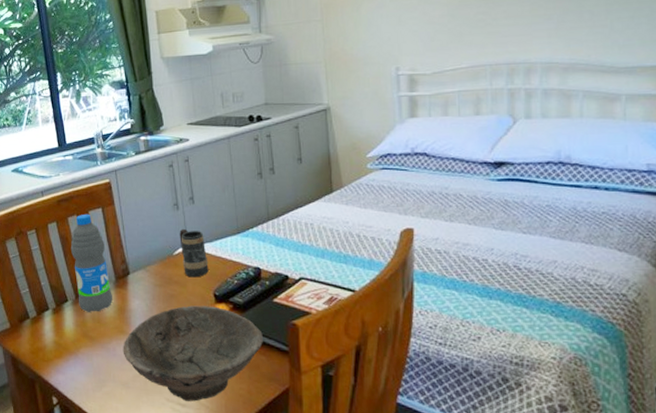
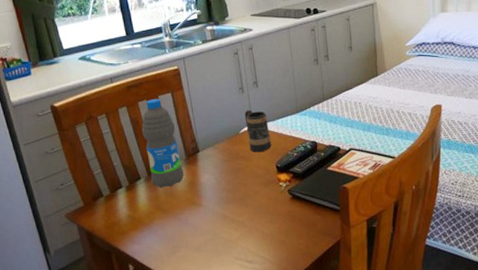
bowl: present [122,305,263,402] -> none [194,176,319,258]

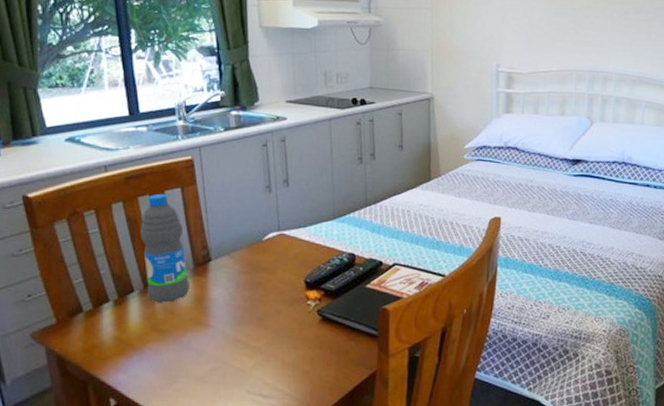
mug: present [245,109,271,152] -> none [270,212,301,264]

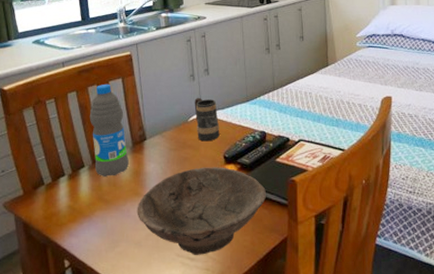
bowl: none [199,293,353,392] -> present [137,167,266,255]
mug: none [270,212,301,264] -> present [194,97,220,142]

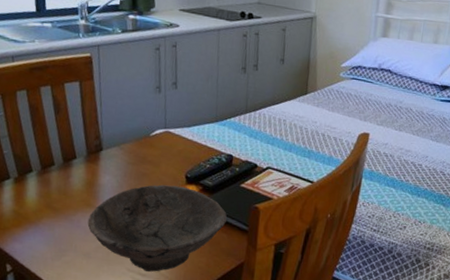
water bottle: present [89,83,129,176] -> none [40,85,82,185]
mug: present [194,97,220,142] -> none [158,111,184,159]

